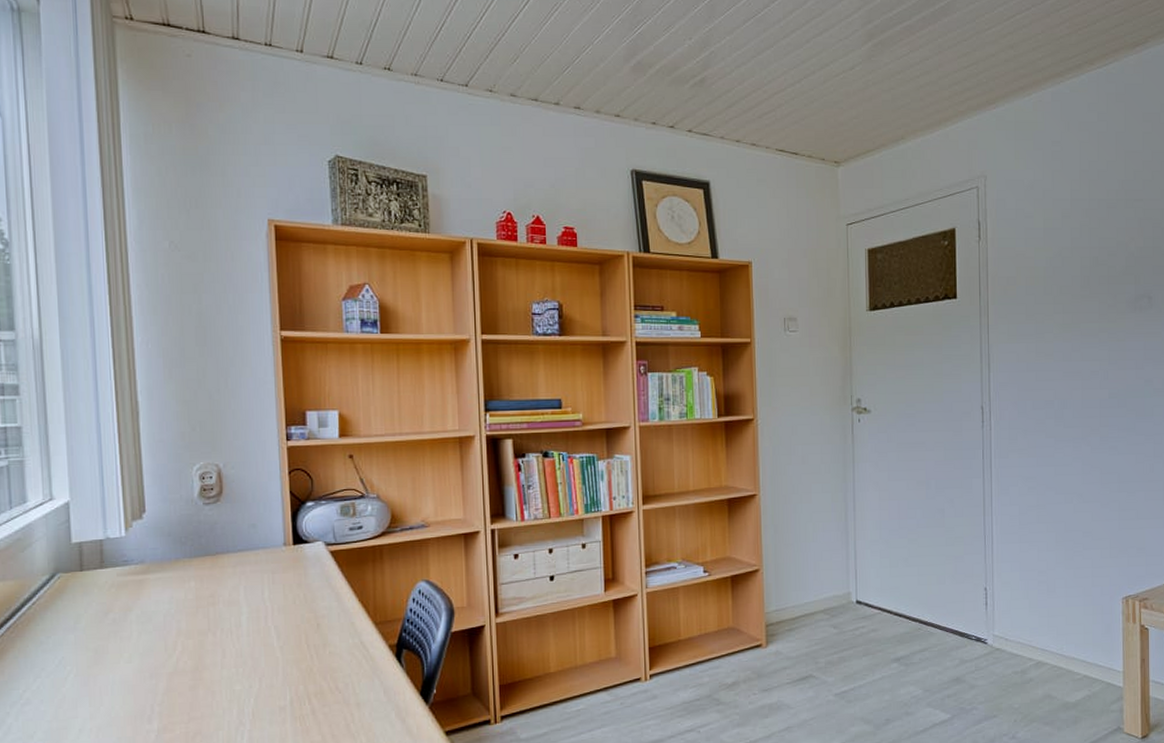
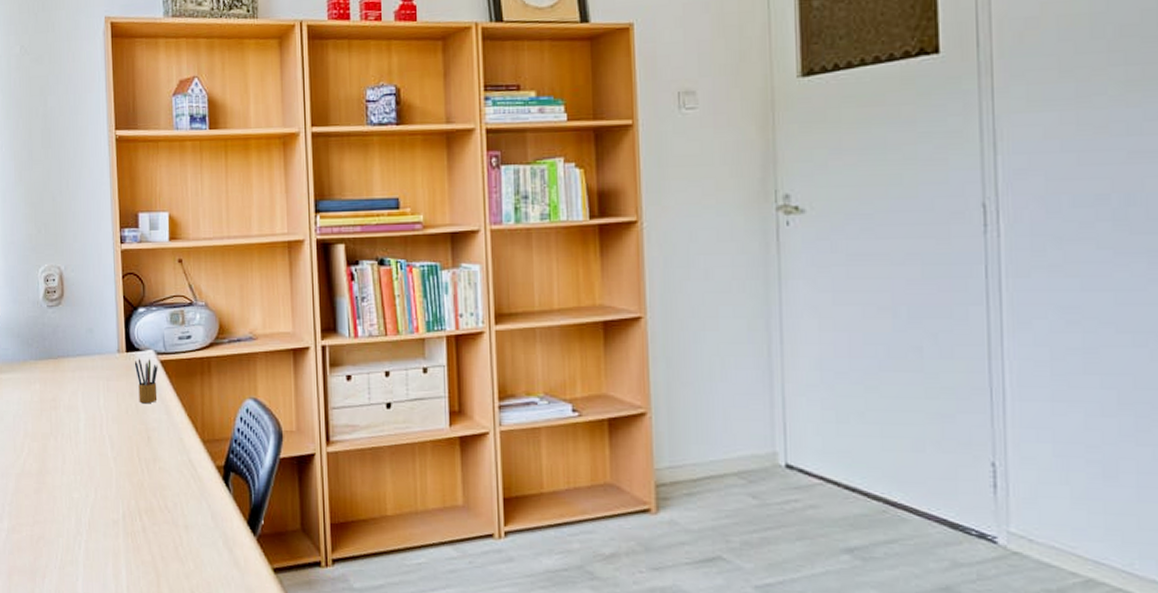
pencil box: none [302,549,328,593] -> present [134,358,158,404]

